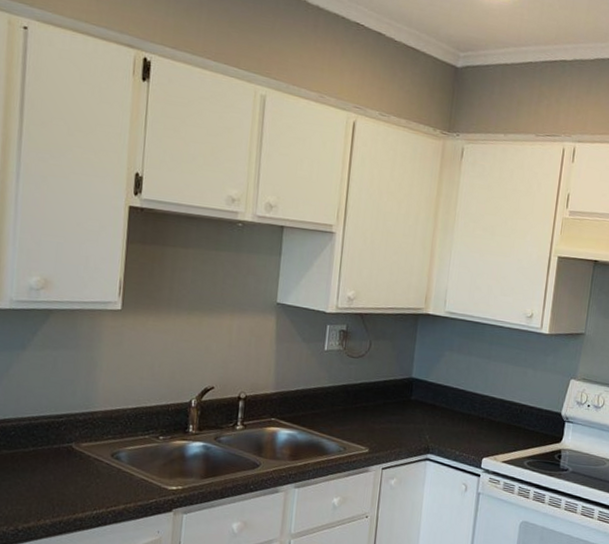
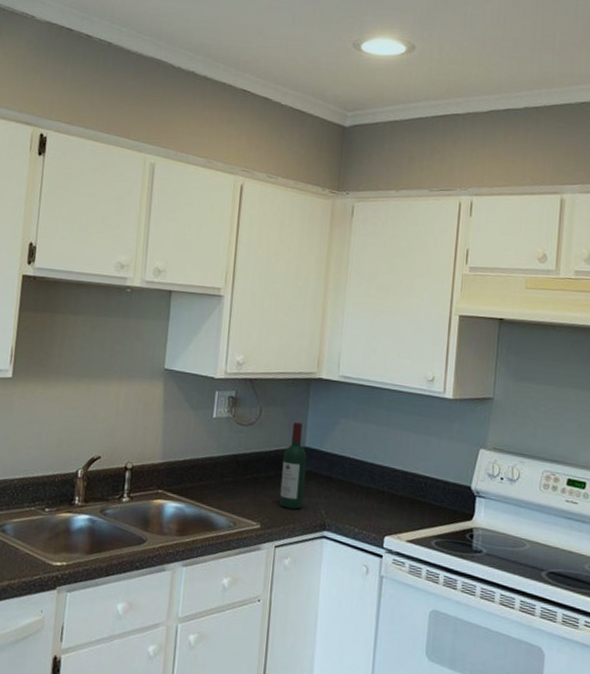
wine bottle: none [387,354,414,435] -> present [279,421,307,509]

